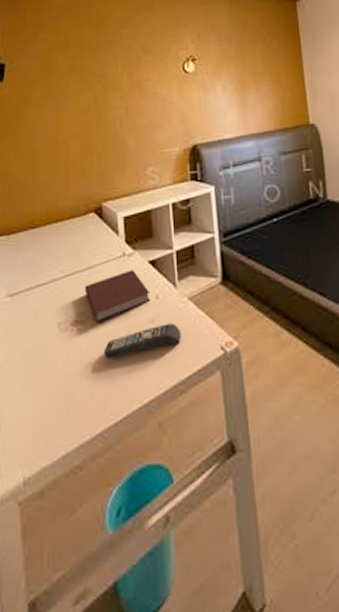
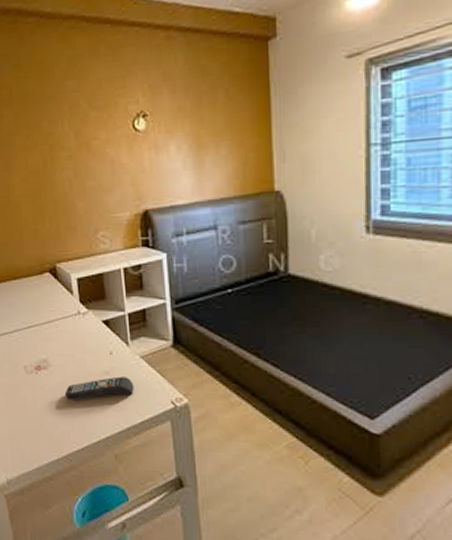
notebook: present [84,270,151,322] -> none [45,327,105,369]

